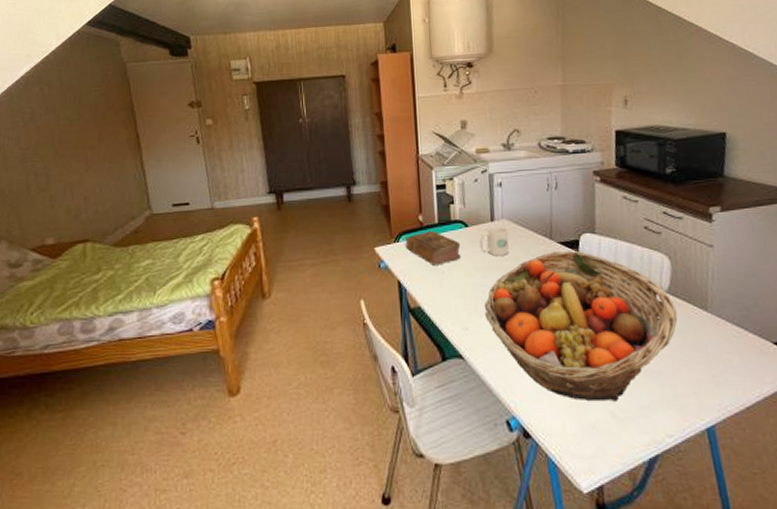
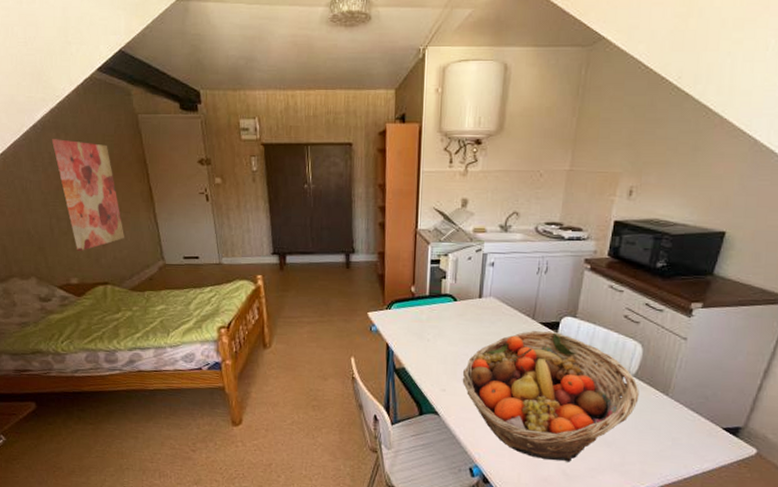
wall art: none [35,93,109,209] -> present [52,139,125,252]
book: present [405,230,462,265] -> none [396,301,448,333]
mug: present [480,226,509,256] -> none [466,302,494,330]

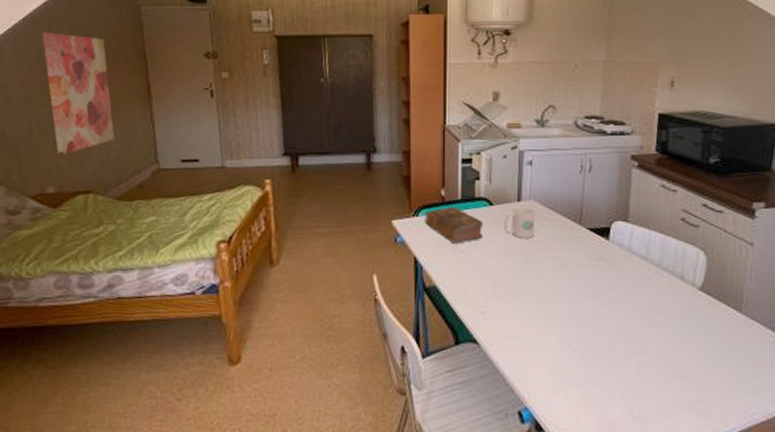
book: none [396,301,448,333] -> present [425,206,484,244]
fruit basket: present [462,331,639,462] -> none [503,238,709,400]
mug: none [466,302,494,330] -> present [504,206,536,238]

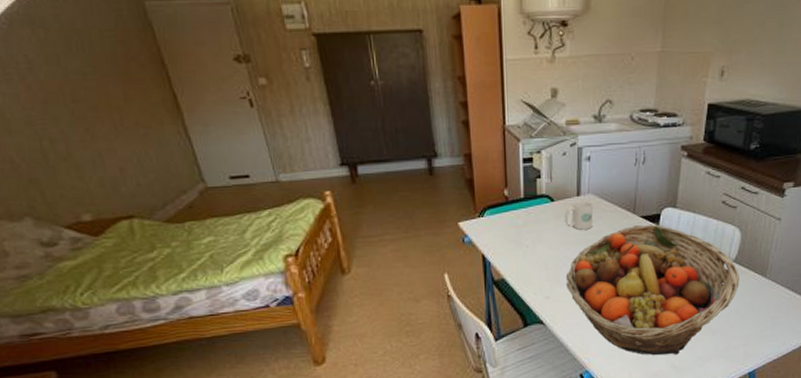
wall art: present [42,32,116,156] -> none [27,36,149,181]
book: present [425,206,484,244] -> none [490,205,546,240]
fruit basket: none [503,238,709,400] -> present [566,224,739,355]

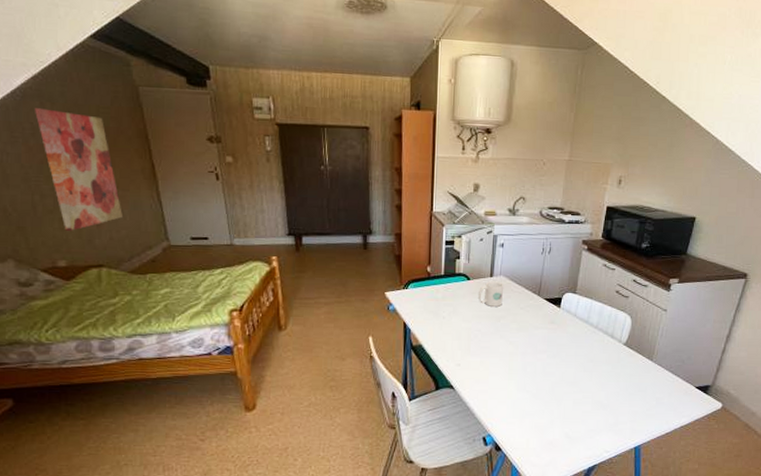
wall art: none [27,36,149,181] -> present [35,108,124,232]
fruit basket: present [566,224,739,355] -> none [475,306,629,425]

